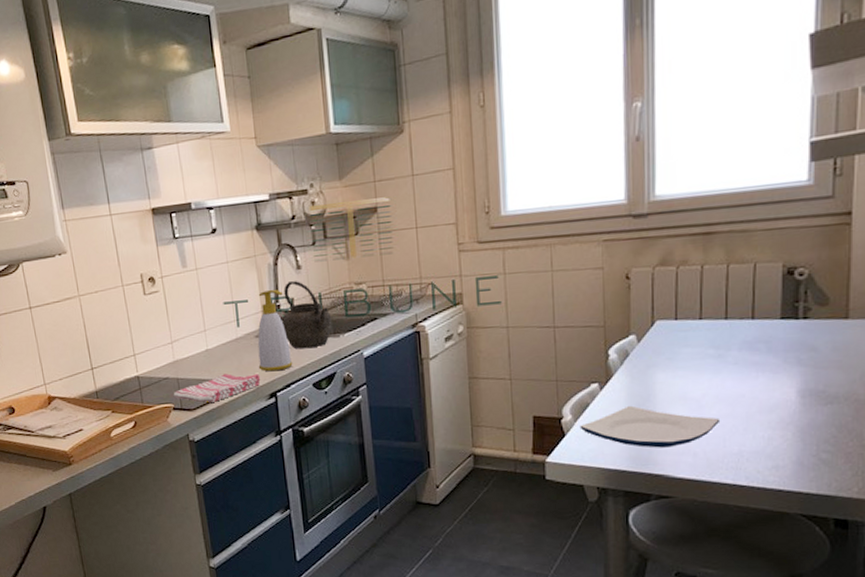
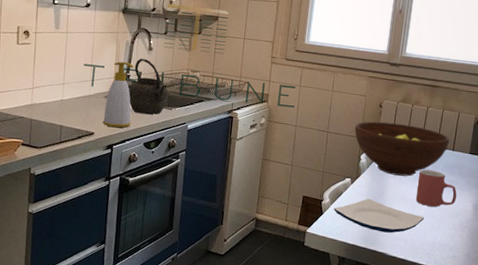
dish towel: present [173,373,261,403] -> none [24,122,102,145]
fruit bowl: none [592,295,745,369] -> present [354,121,450,177]
mug: none [702,352,767,403] -> present [415,169,457,207]

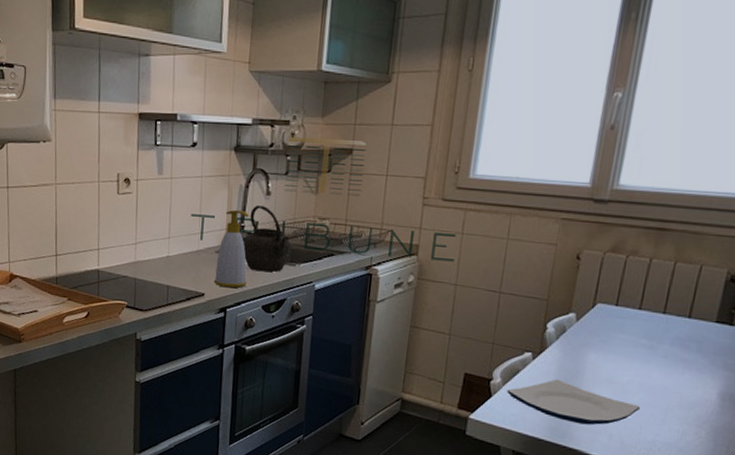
fruit bowl: present [354,121,450,177] -> none [538,278,684,352]
mug: present [415,169,457,207] -> none [627,343,693,394]

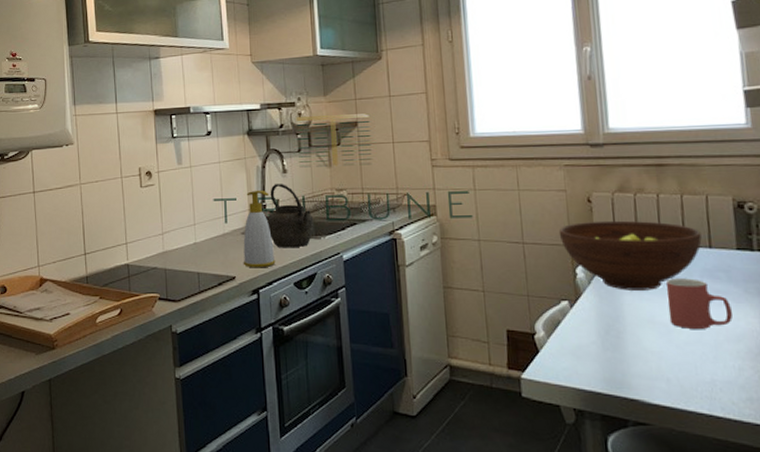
plate: present [506,379,641,425] -> none [552,325,690,371]
fruit bowl: none [538,278,684,352] -> present [558,220,702,290]
mug: none [627,343,693,394] -> present [666,278,733,329]

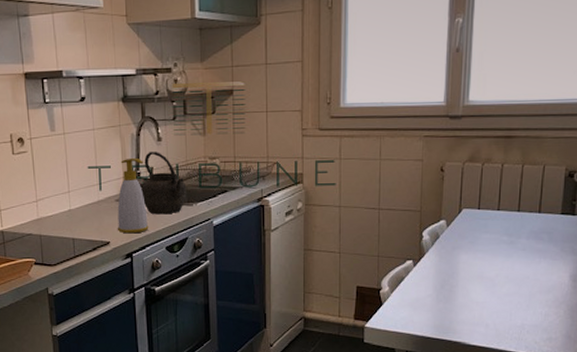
fruit bowl: present [558,220,702,290] -> none [411,188,534,251]
mug: present [666,278,733,329] -> none [495,239,548,283]

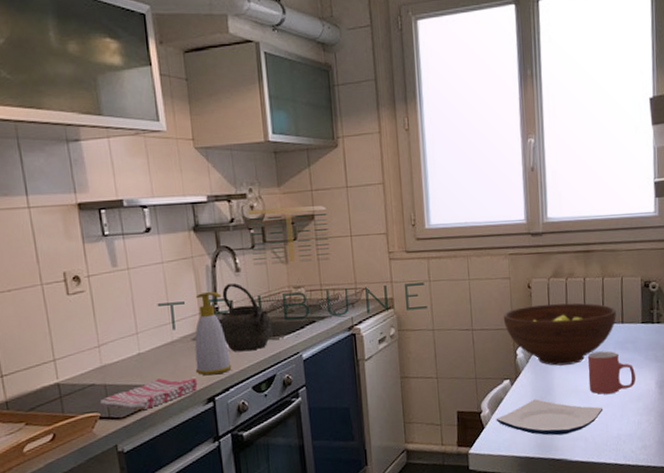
dish towel: none [35,233,119,259] -> present [99,378,198,410]
plate: none [395,281,509,319] -> present [496,398,604,436]
fruit bowl: none [411,188,534,251] -> present [503,303,616,366]
mug: none [495,239,548,283] -> present [588,351,635,394]

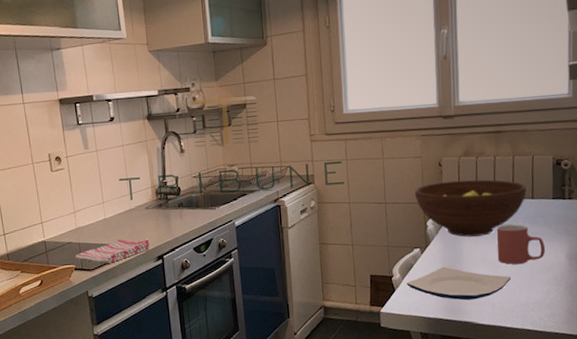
soap bottle: present [194,291,232,376] -> none [147,169,177,238]
kettle: present [220,283,272,352] -> none [168,162,210,219]

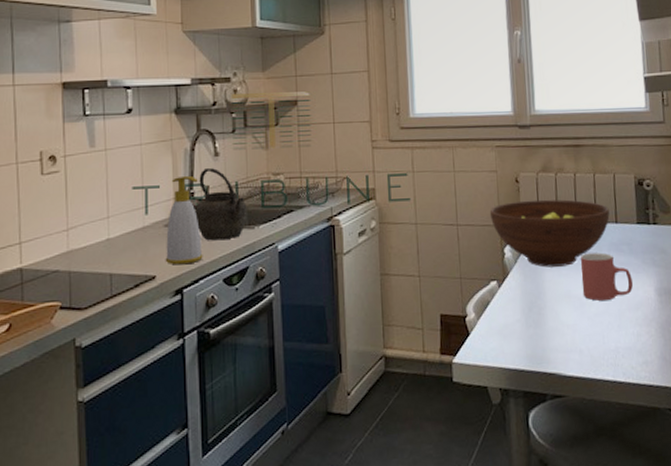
dish towel: present [75,239,150,264] -> none [62,267,166,300]
soap bottle: none [147,169,177,238] -> present [166,175,203,265]
kettle: none [168,162,210,219] -> present [195,168,247,241]
plate: present [406,266,512,300] -> none [482,303,599,346]

